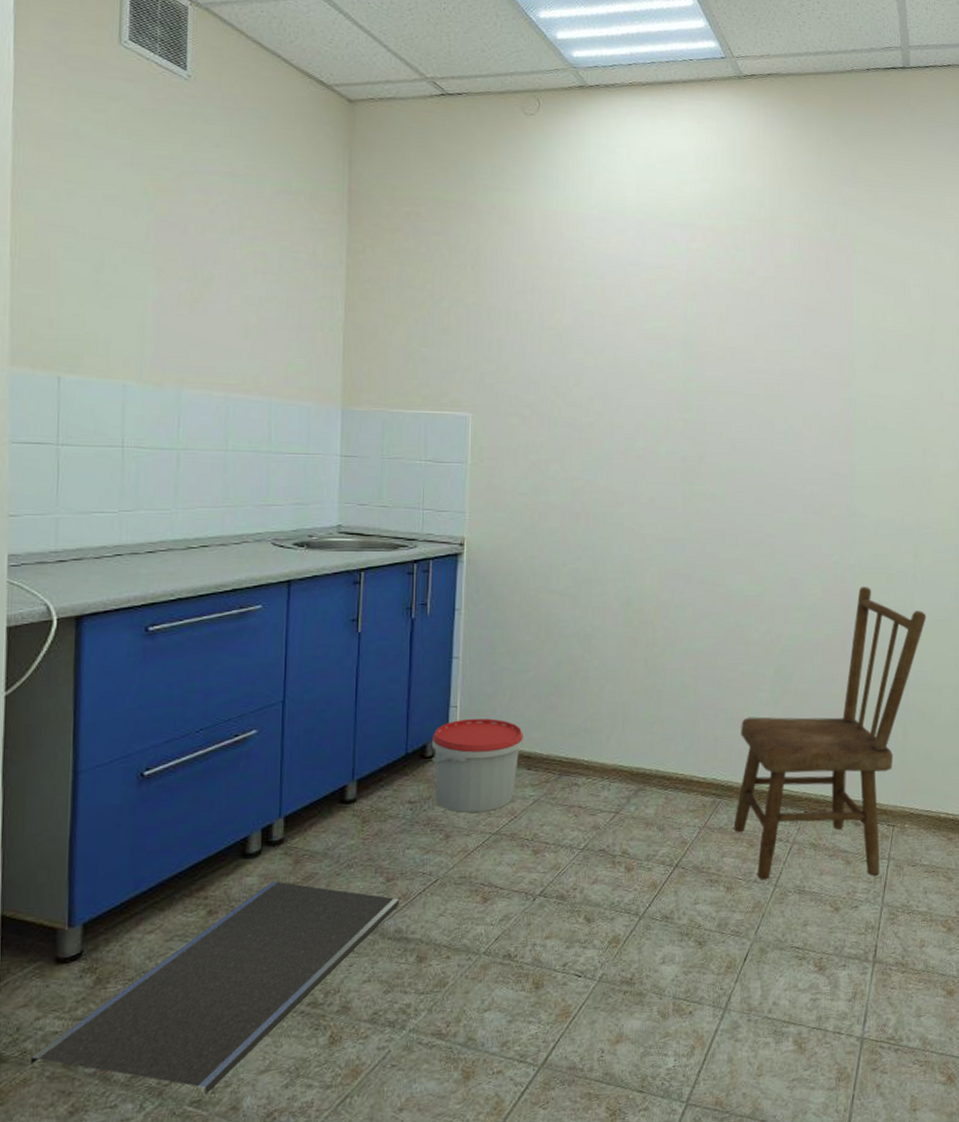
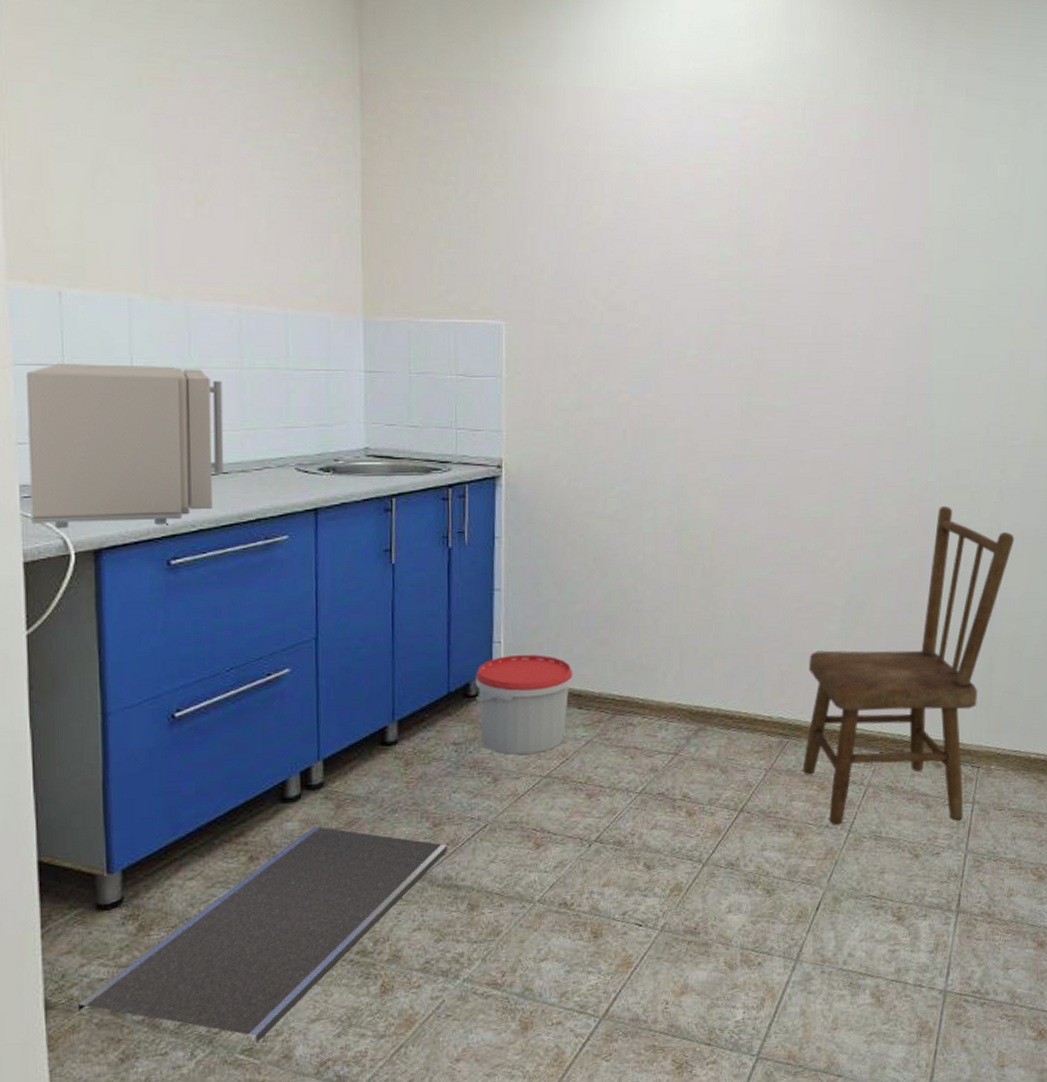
microwave: none [17,443,207,596] -> present [27,364,225,529]

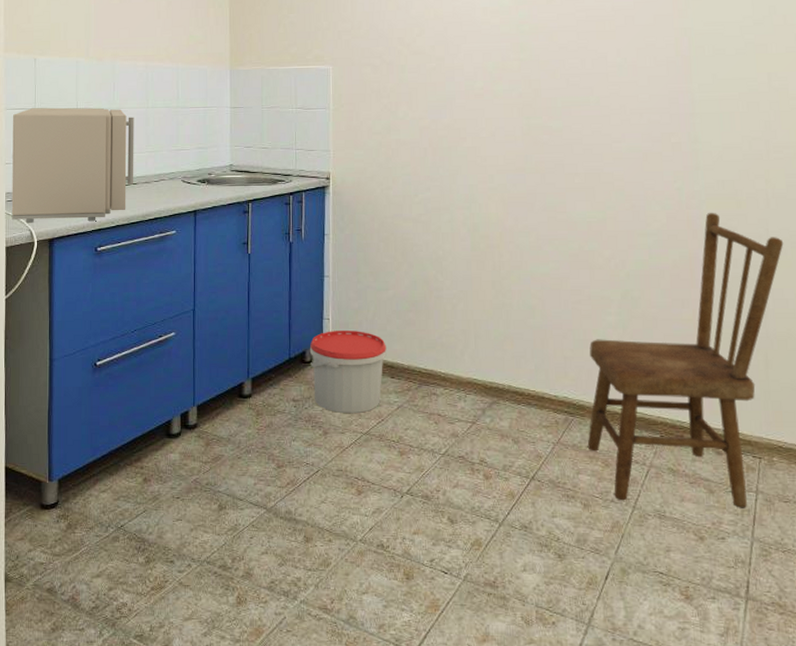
door mat: present [78,826,448,1043] -> none [26,459,289,631]

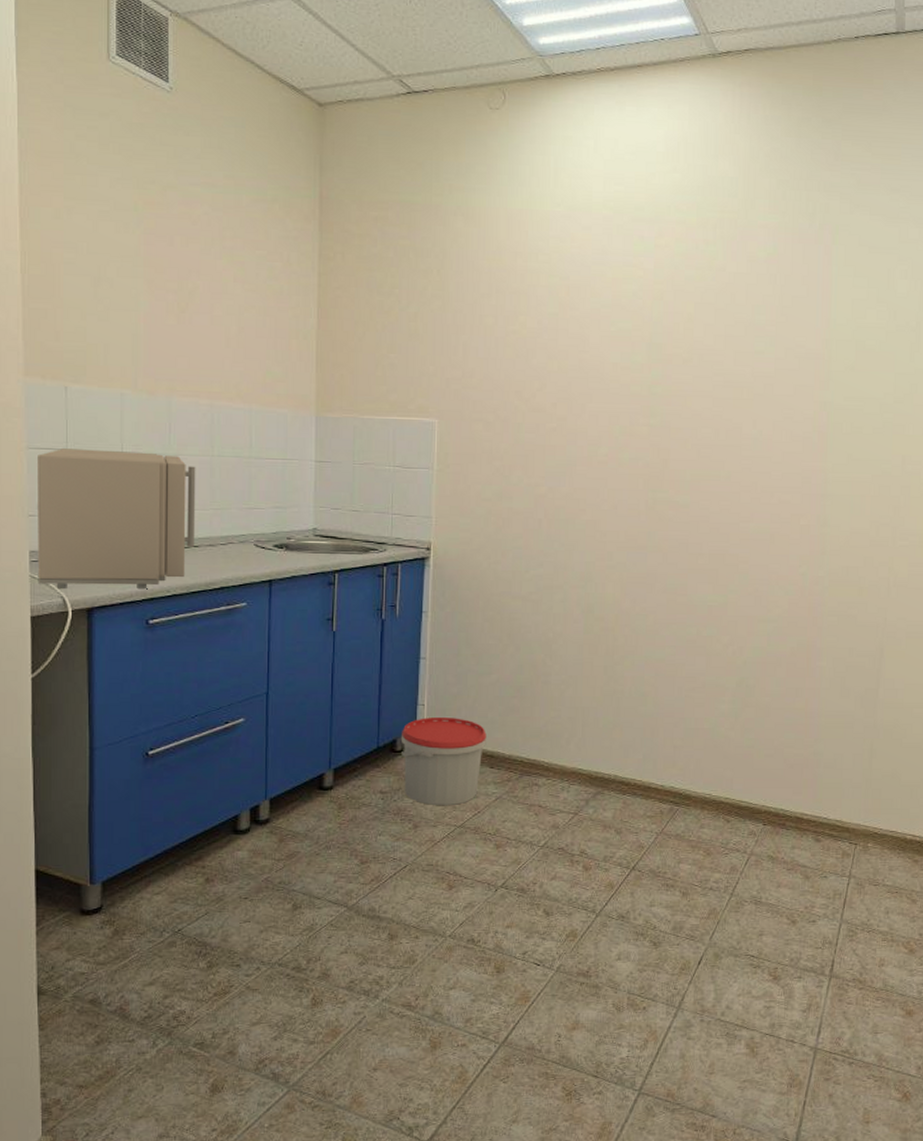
dining chair: present [587,212,784,508] -> none [690,599,900,892]

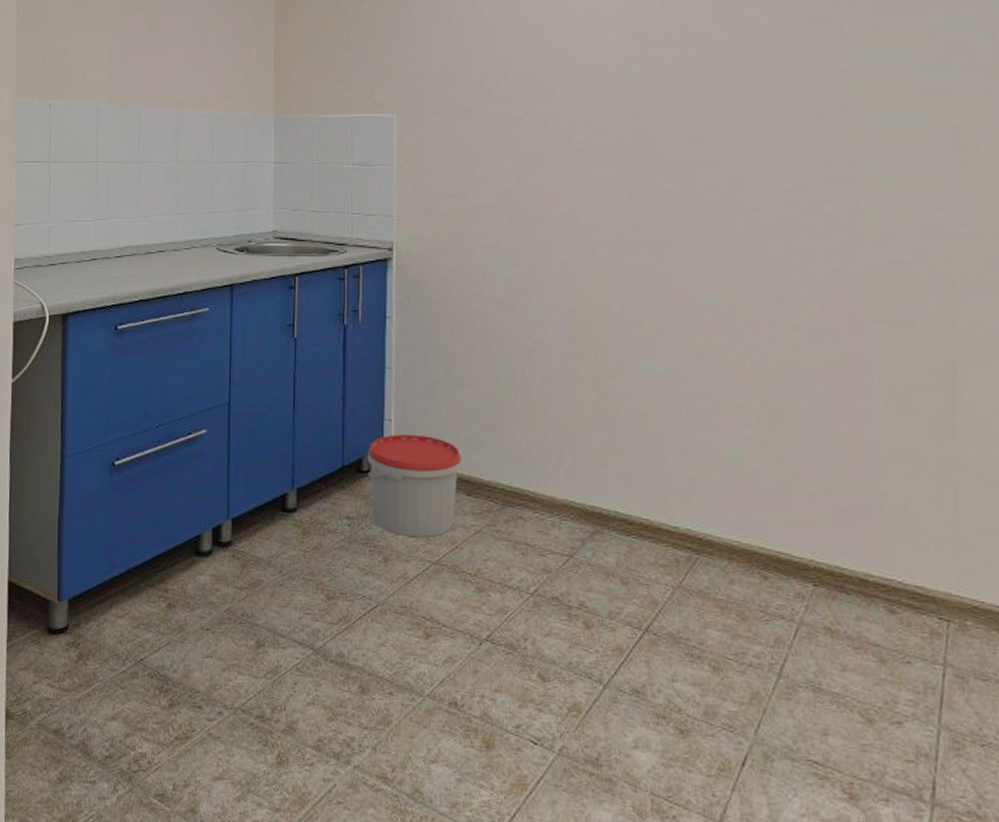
microwave: present [37,448,196,590] -> none [20,160,162,296]

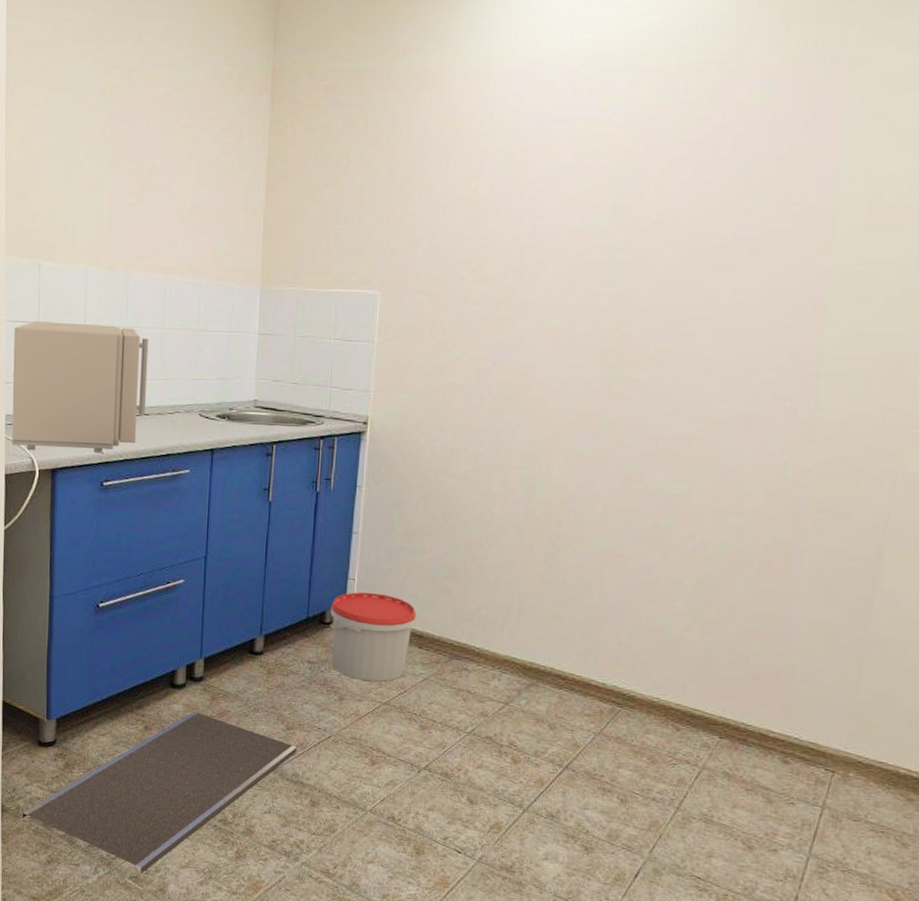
microwave: none [20,160,162,296] -> present [11,321,149,454]
door mat: none [30,583,341,789] -> present [23,711,298,873]

